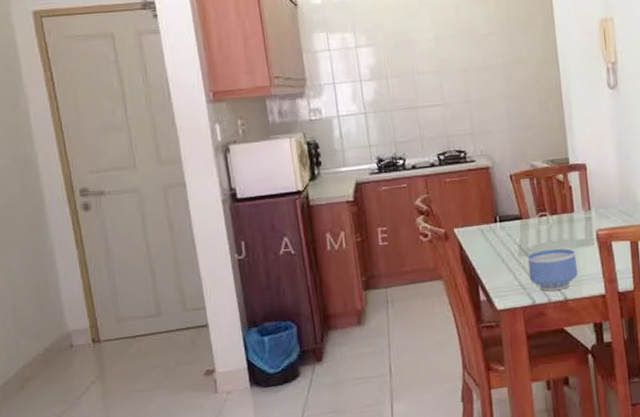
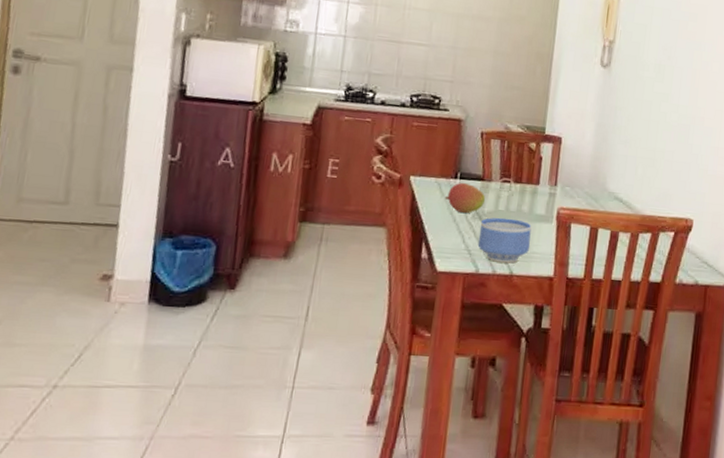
fruit: none [489,224,528,253] -> present [444,182,486,214]

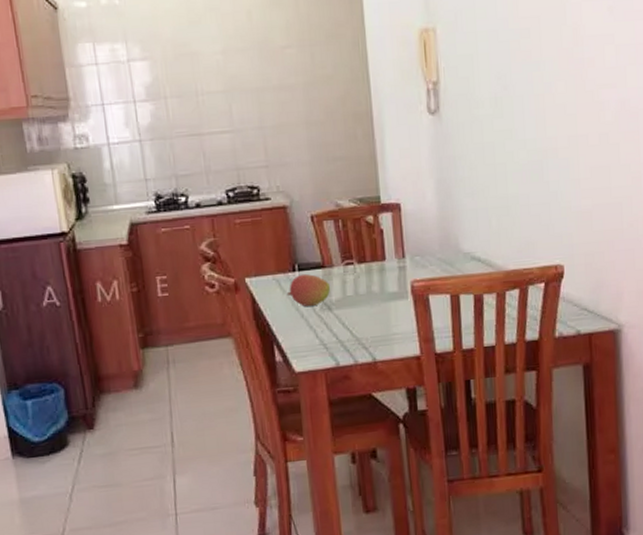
bowl: present [477,218,532,264] -> none [330,302,389,352]

